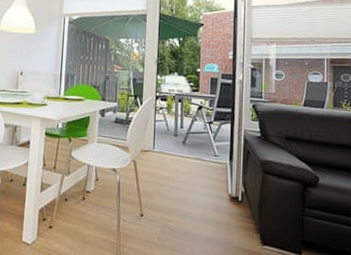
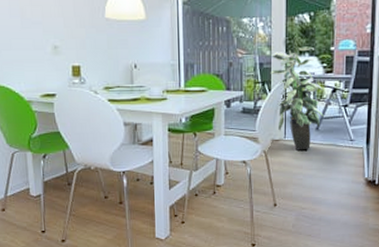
indoor plant: none [142,66,190,163] -> present [270,46,324,151]

